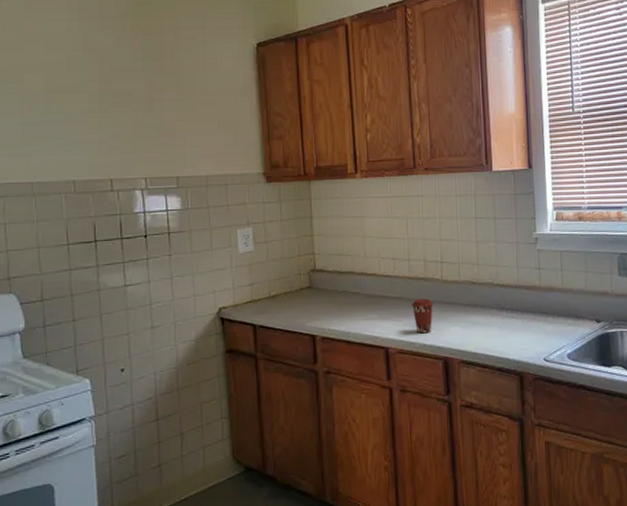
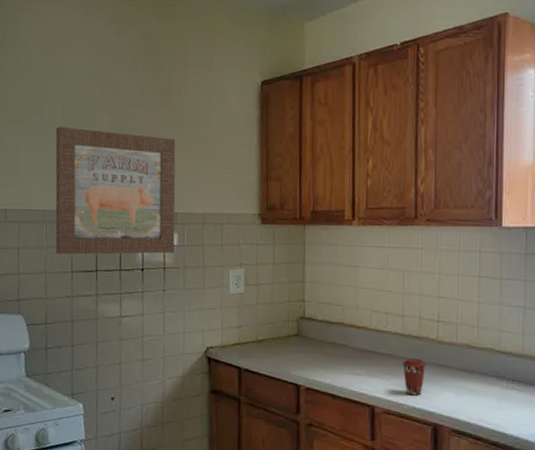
wall art: none [39,95,179,227] -> present [55,127,176,255]

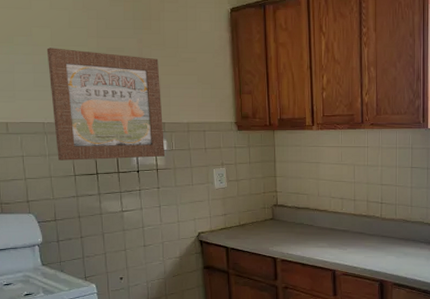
coffee cup: present [403,358,427,396] -> none [356,233,374,260]

